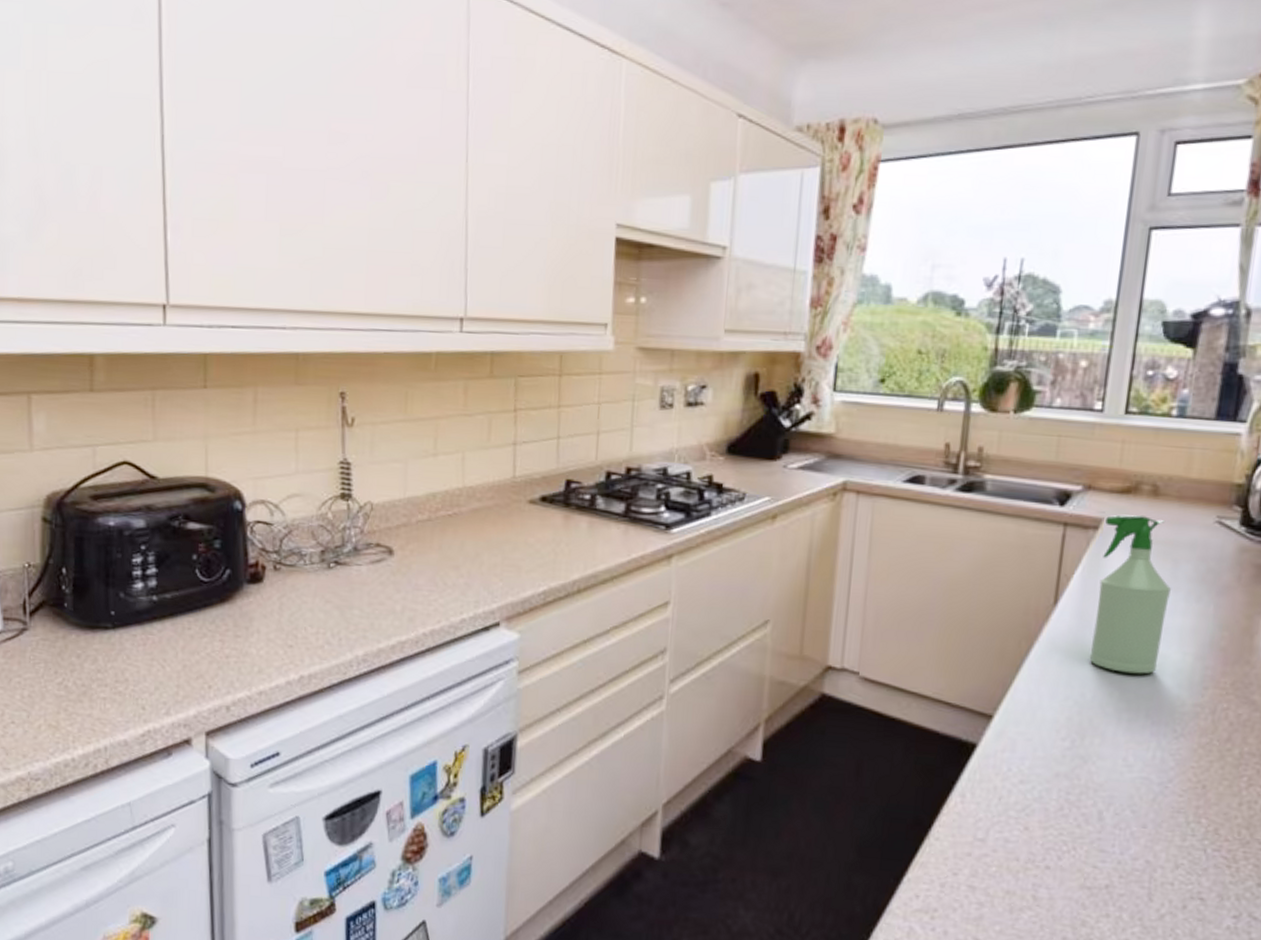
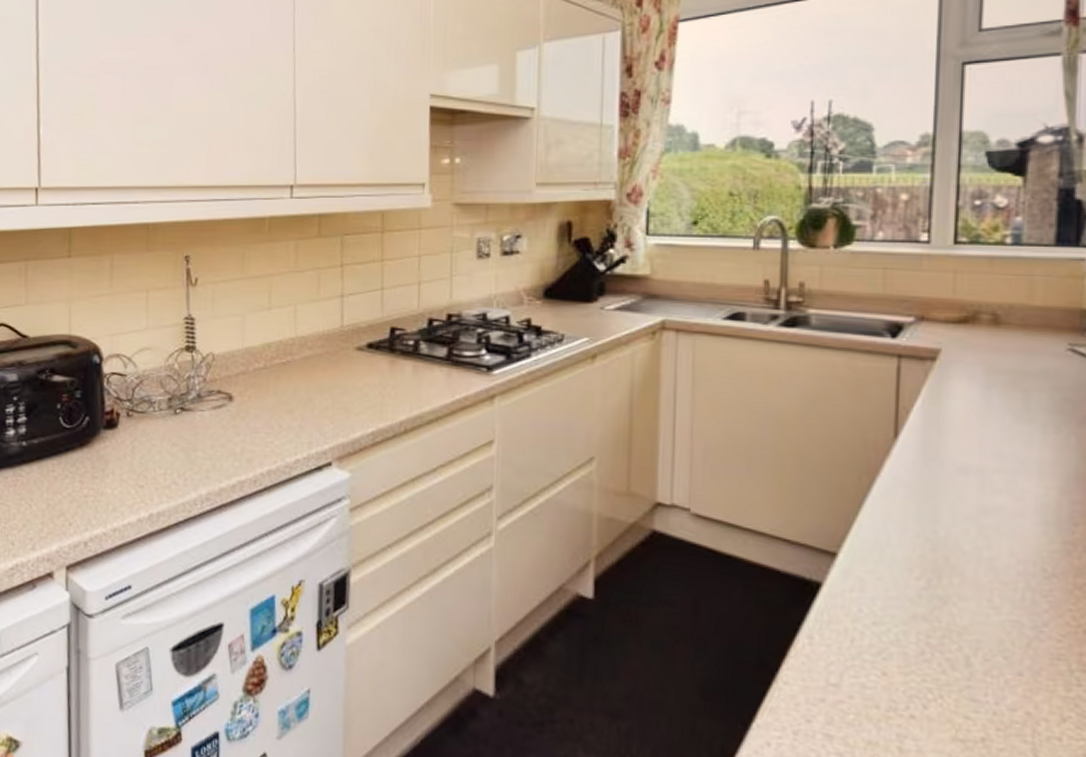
spray bottle: present [1089,515,1171,674] -> none [939,345,1024,510]

